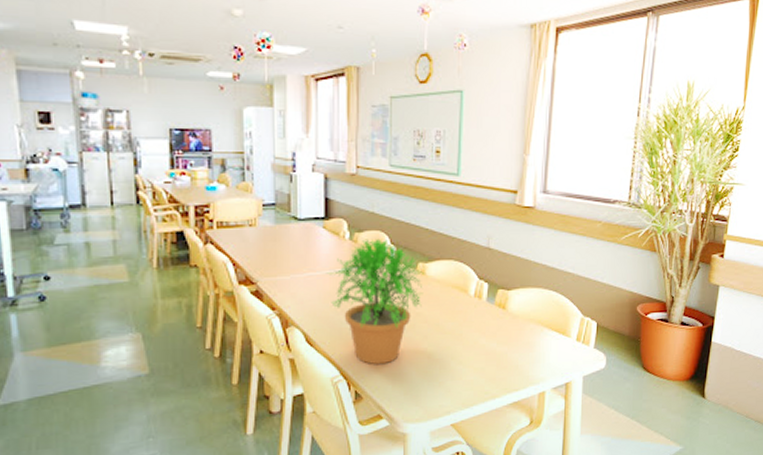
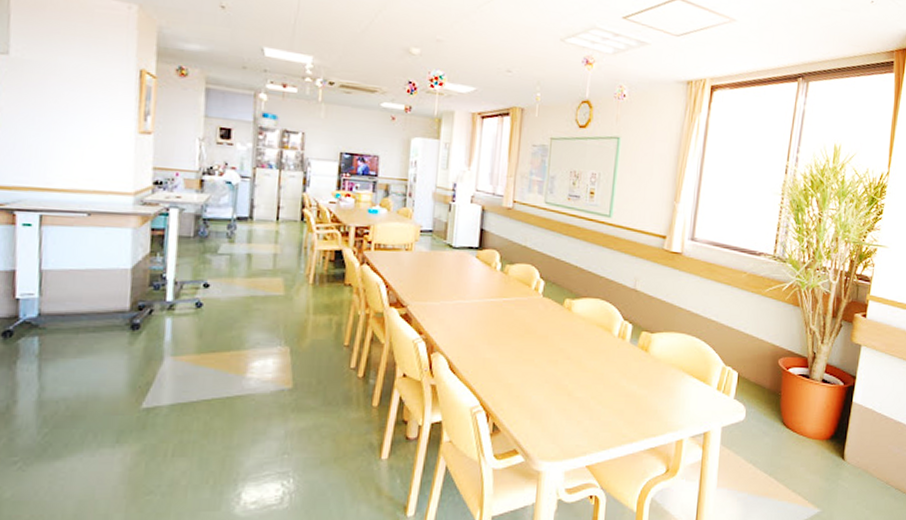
potted plant: present [326,238,425,365] -> none [475,271,571,398]

